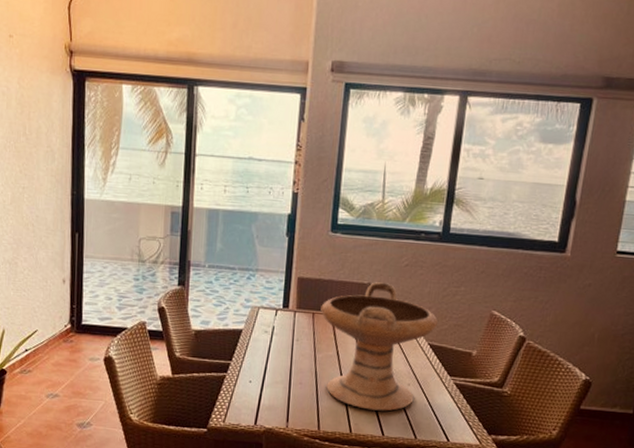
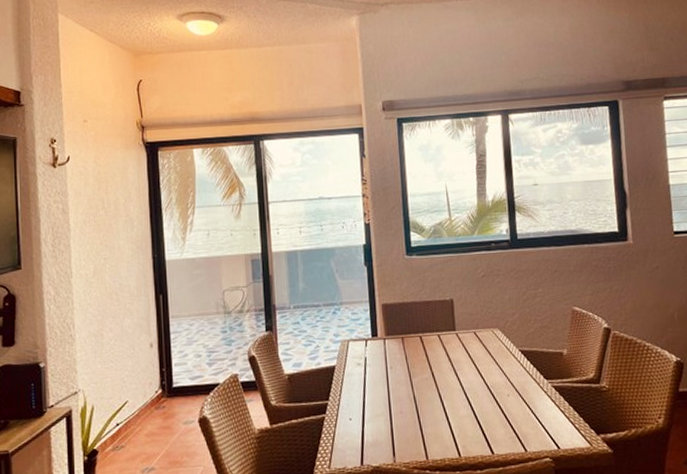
decorative bowl: present [320,282,438,411] -> none [409,296,524,429]

